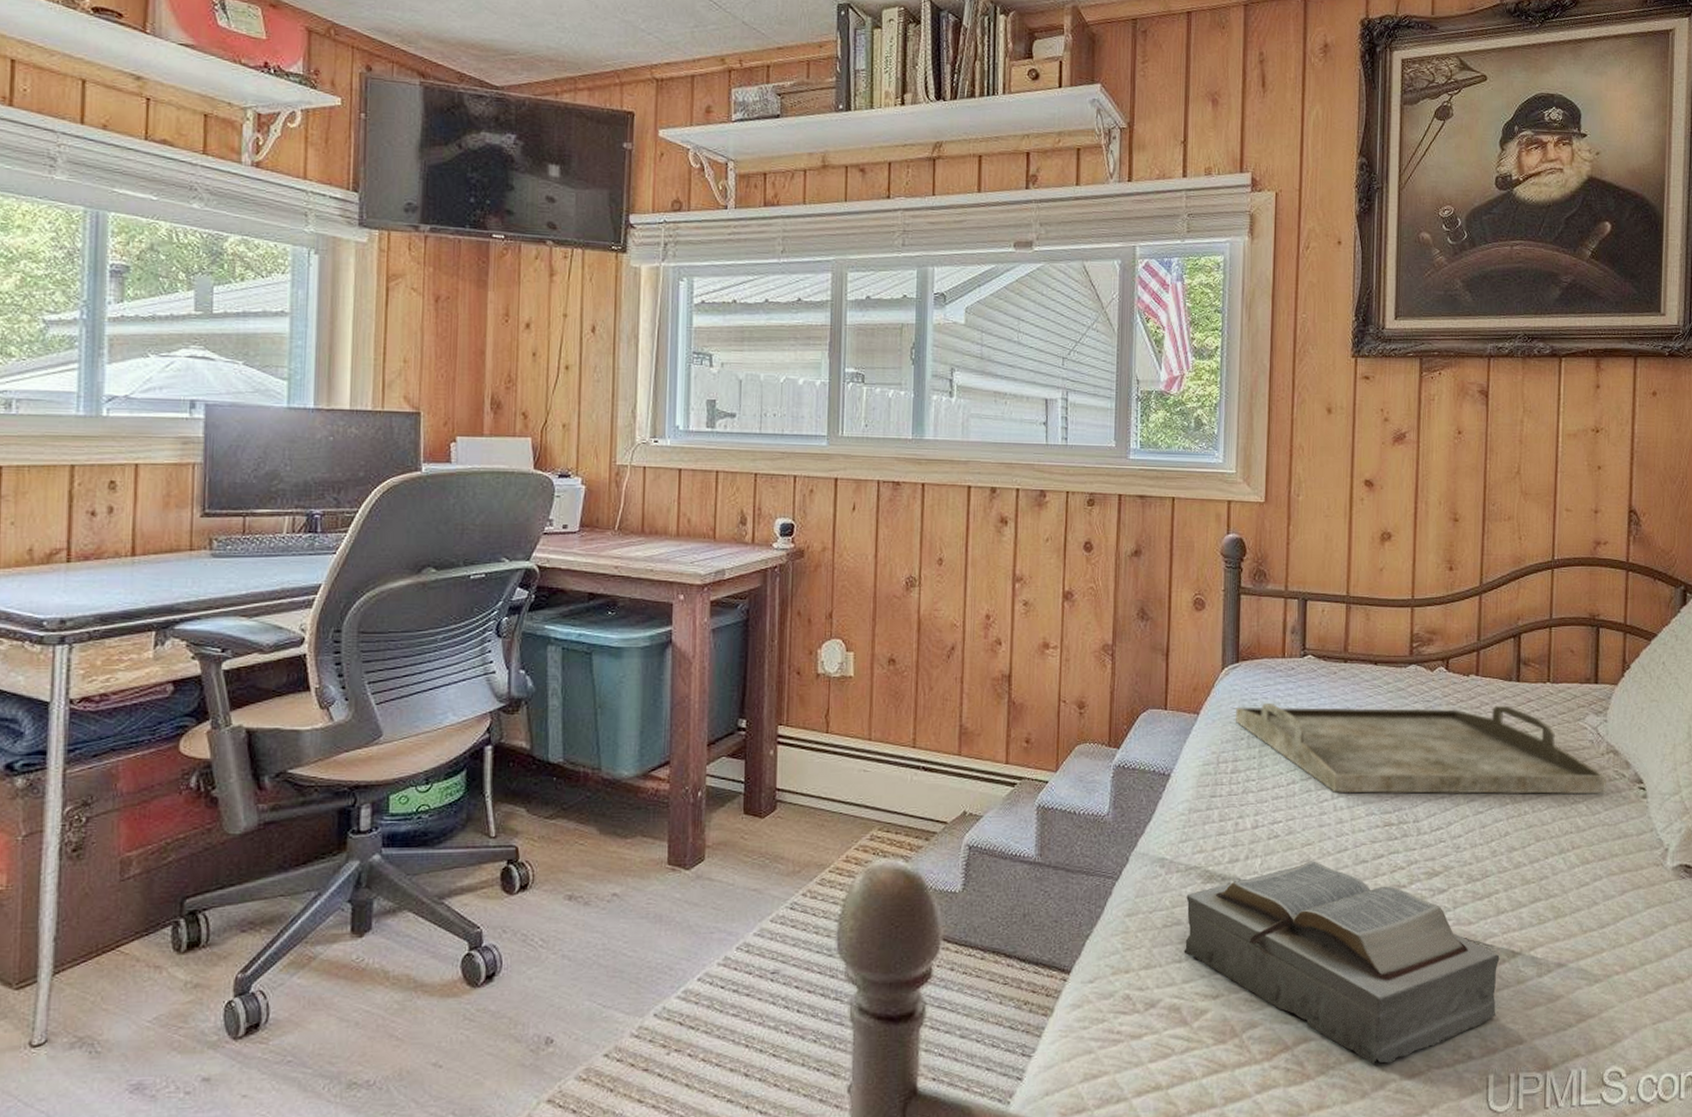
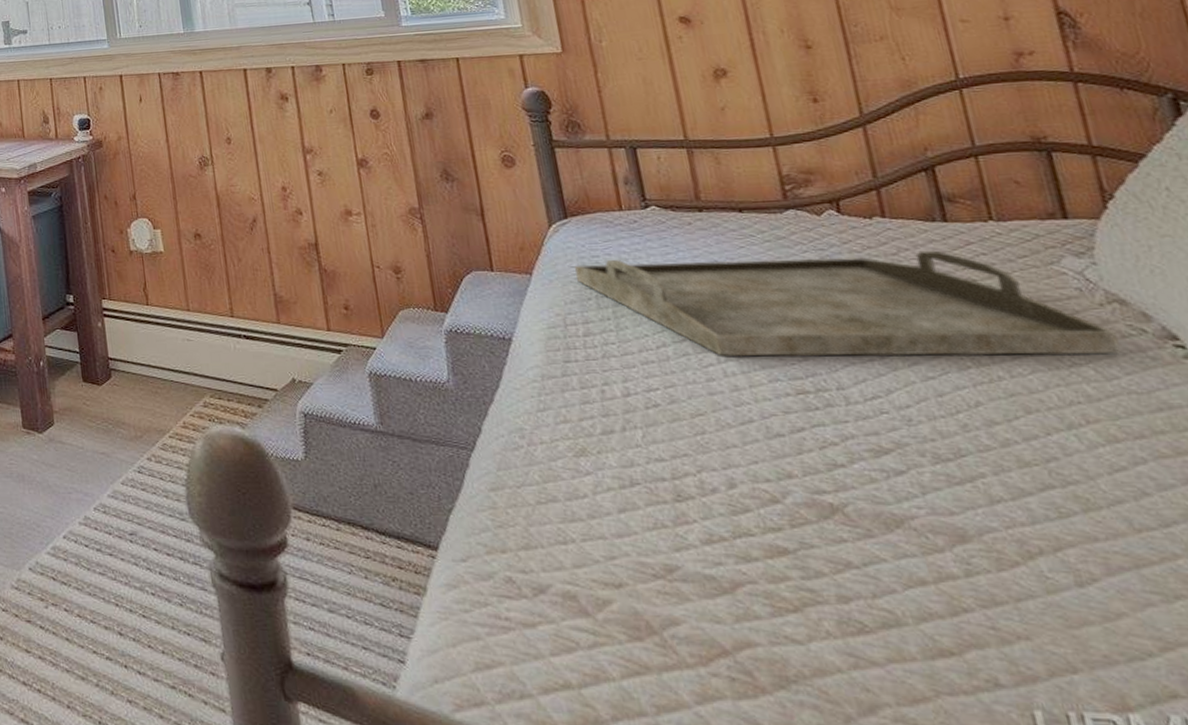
bible: present [1183,861,1500,1064] -> none [558,433,1024,683]

